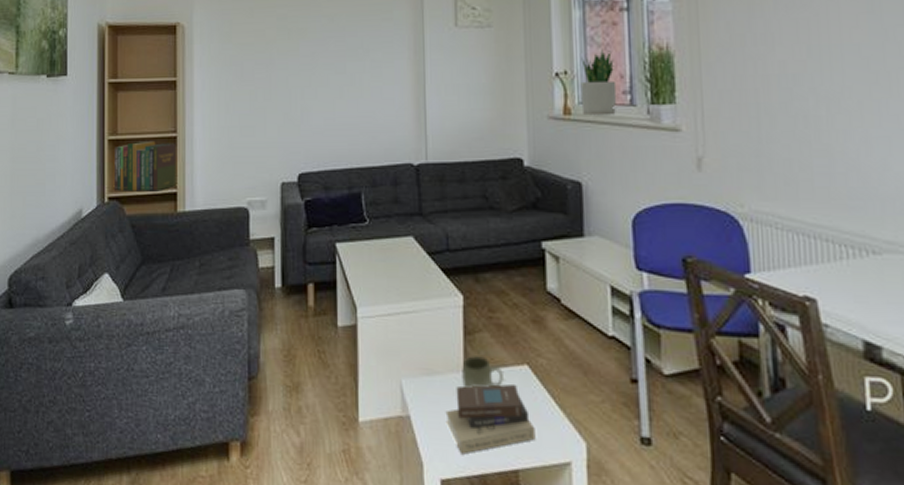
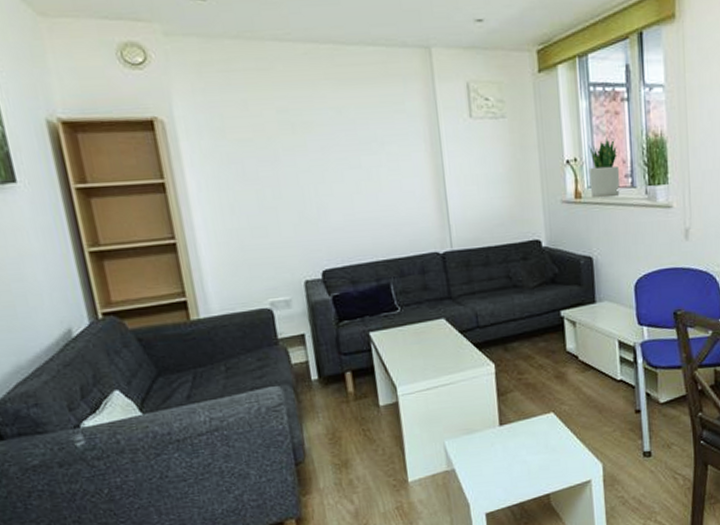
books: present [115,140,176,191] -> none [100,249,184,306]
books: present [445,384,536,455] -> none [485,430,562,491]
mug: present [462,356,503,388] -> none [497,411,534,439]

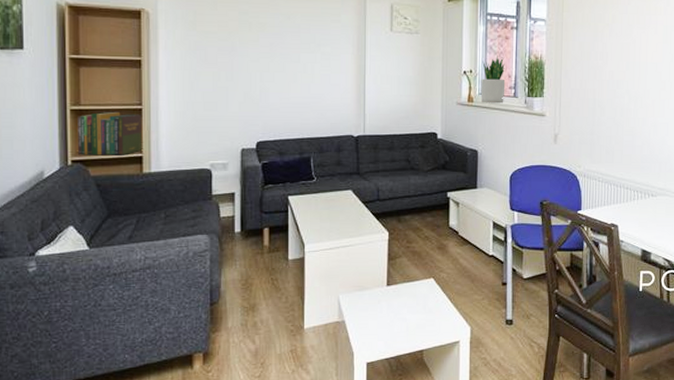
books: none [100,249,184,306] -> present [78,111,142,156]

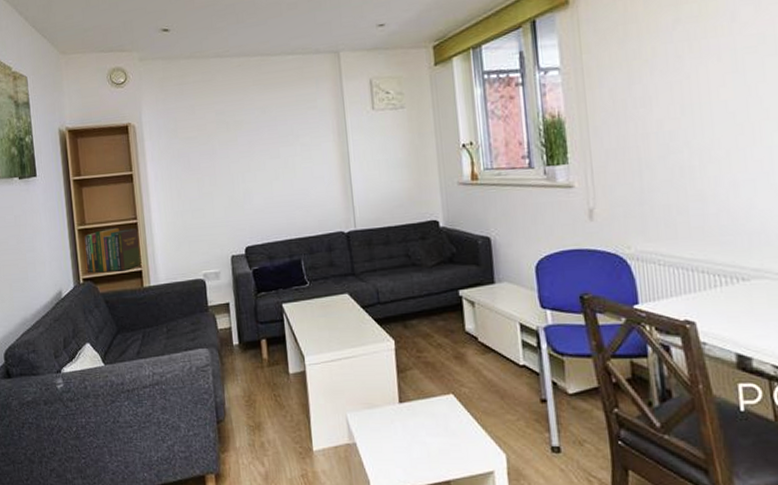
planter: present [480,56,506,104] -> none [484,121,517,180]

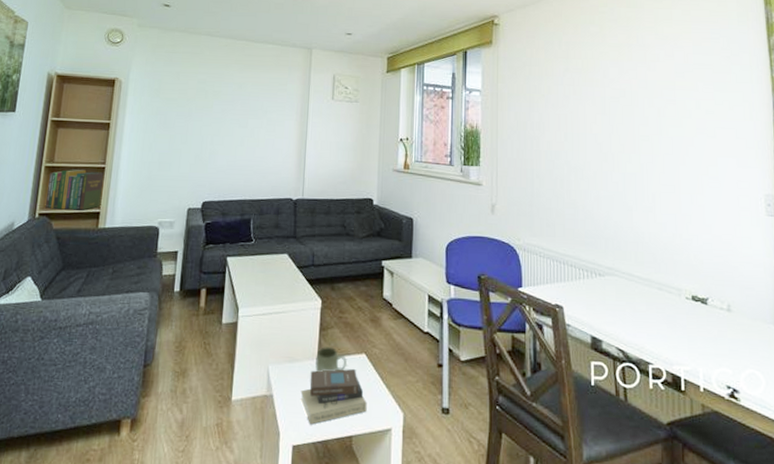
books: none [385,411,463,471] -> present [300,369,367,425]
mug: none [397,390,433,416] -> present [315,347,347,372]

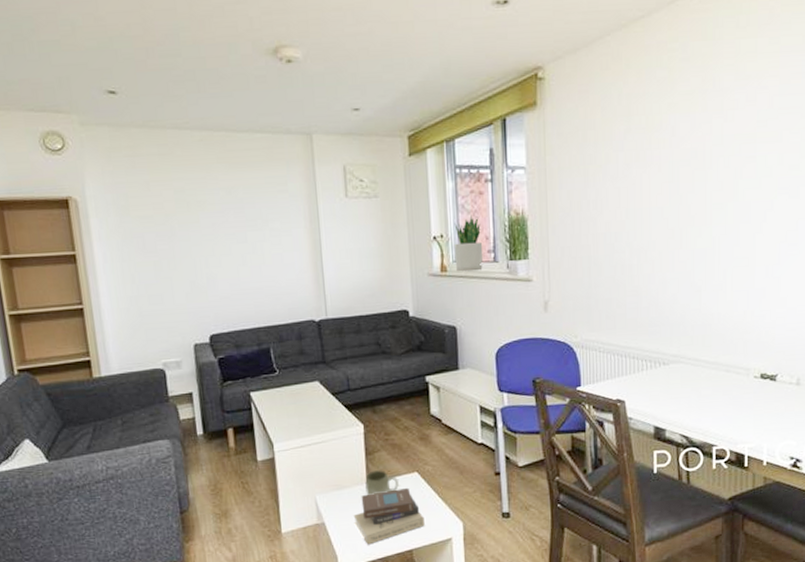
books: present [45,169,104,211] -> none [17,313,89,364]
planter: none [416,124,442,172] -> present [454,215,483,272]

